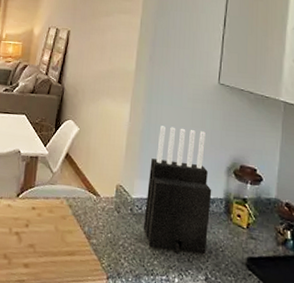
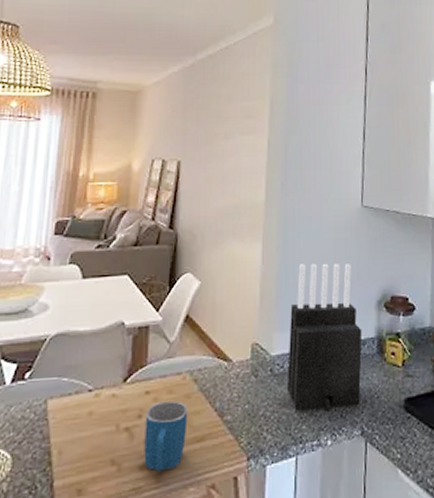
mug: none [27,217,63,272] -> present [144,400,188,472]

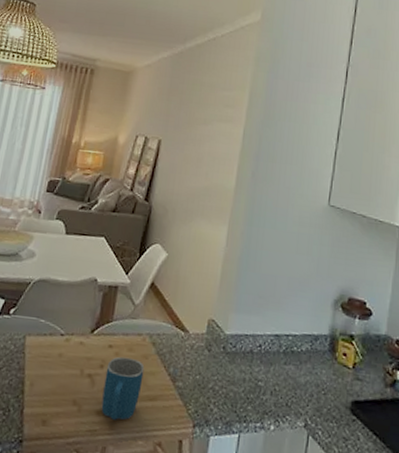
knife block: present [286,263,363,412] -> none [236,252,316,398]

